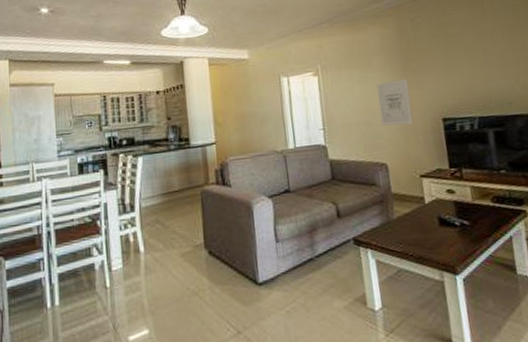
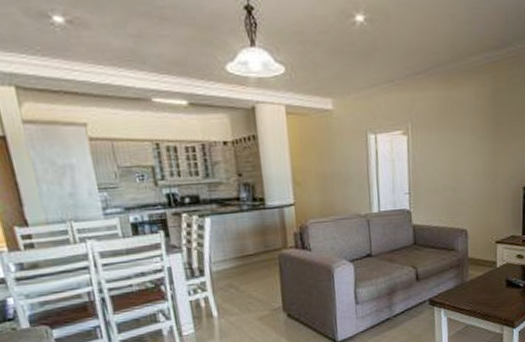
wall art: present [376,79,414,126] -> none [465,145,497,193]

